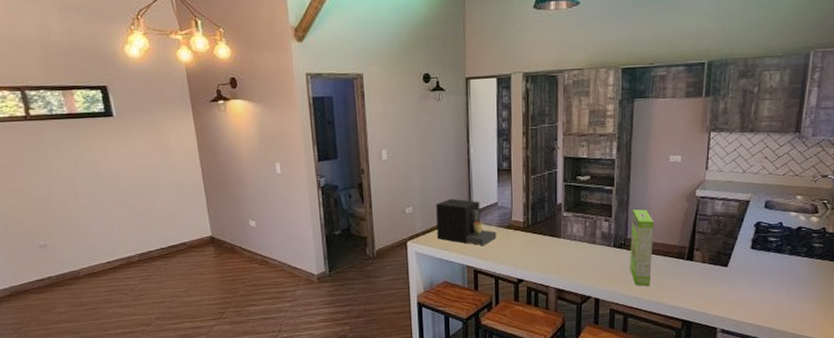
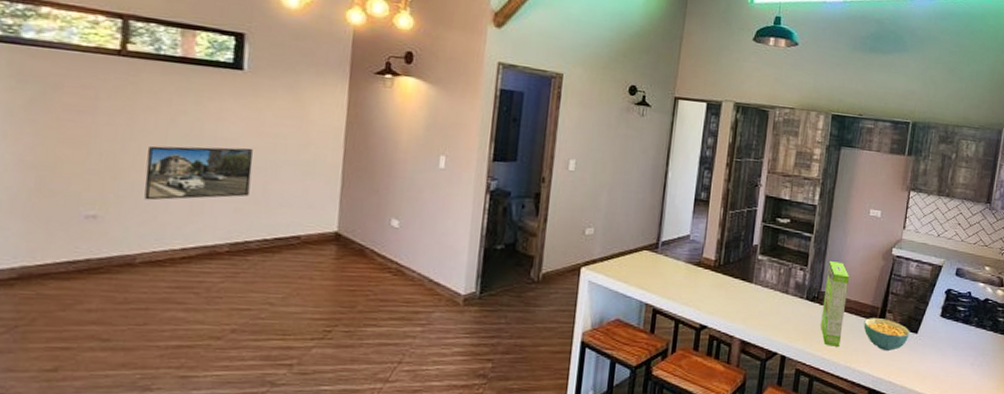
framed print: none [65,178,142,229] -> present [144,146,253,201]
coffee maker: present [436,198,497,246] -> none [617,224,684,283]
cereal bowl: none [672,256,720,286] -> present [863,318,910,352]

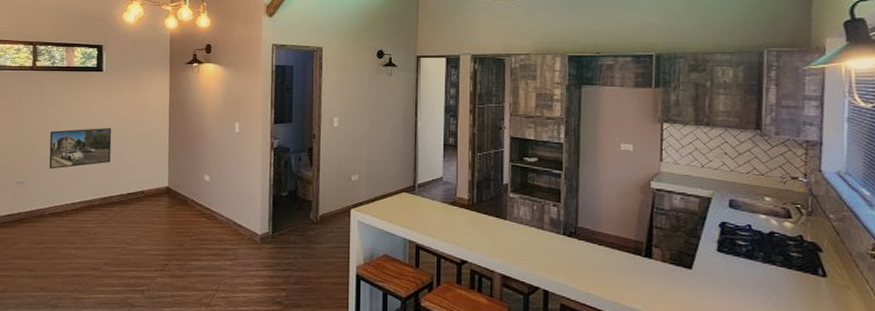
cake mix box: present [820,261,849,347] -> none [581,197,607,282]
cereal bowl: present [863,318,910,352] -> none [628,253,683,288]

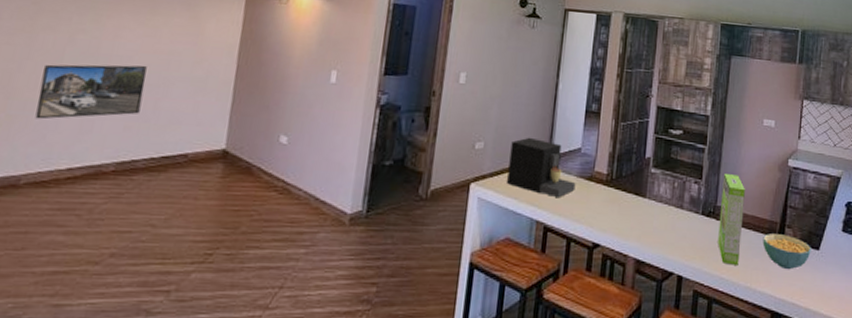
coffee maker: none [381,169,441,221] -> present [507,137,576,198]
cake mix box: none [581,197,607,282] -> present [718,174,745,265]
cereal bowl: none [628,253,683,288] -> present [762,234,811,270]

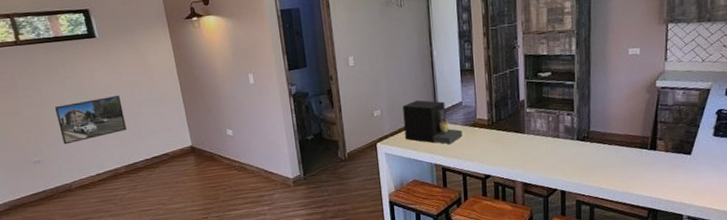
cake mix box: present [718,174,745,265] -> none [593,102,616,177]
cereal bowl: present [762,234,811,270] -> none [636,146,683,175]

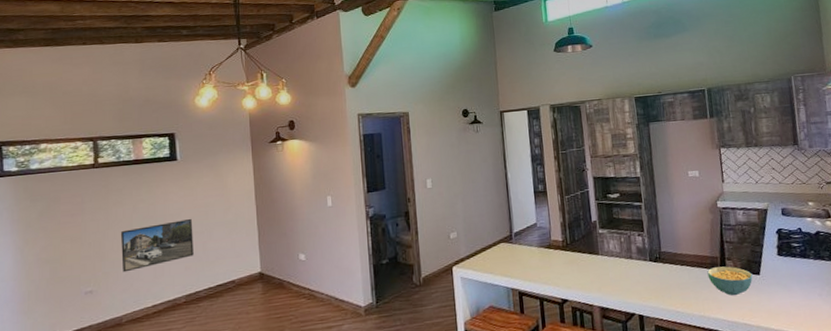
coffee maker: present [402,100,463,145] -> none [479,221,538,268]
cereal bowl: none [636,146,683,175] -> present [707,266,753,296]

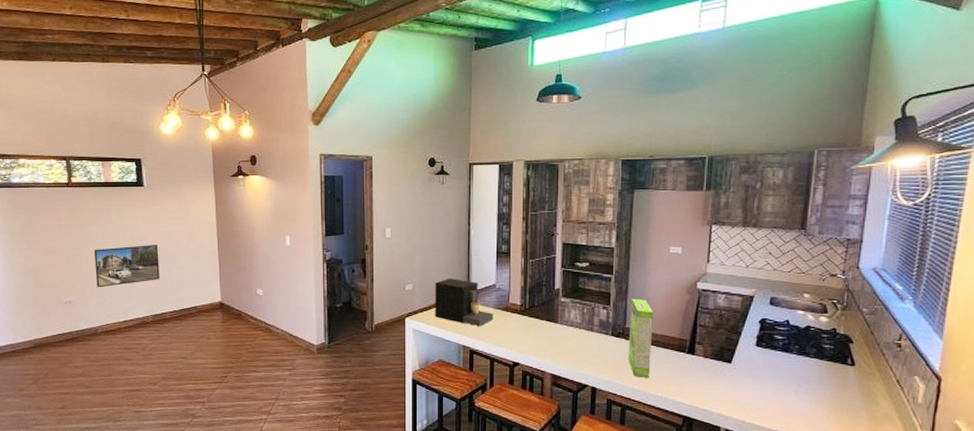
coffee maker: none [479,221,538,268] -> present [435,278,494,327]
cake mix box: none [662,222,690,299] -> present [628,299,653,378]
cereal bowl: present [707,266,753,296] -> none [673,350,723,381]

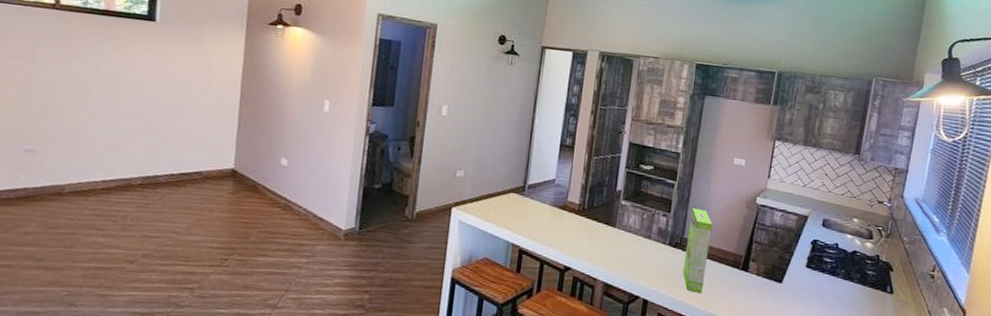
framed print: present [93,244,160,288] -> none [72,89,163,137]
coffee maker: present [435,278,494,327] -> none [485,167,550,225]

